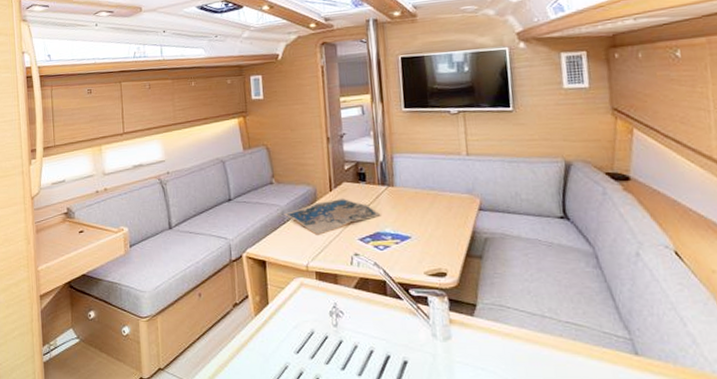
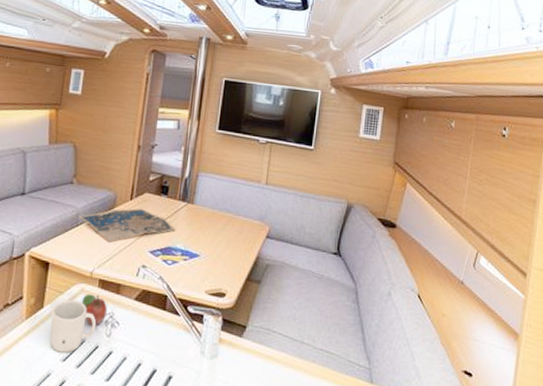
mug: none [276,293,322,345] -> present [49,299,97,353]
fruit: none [303,286,330,316] -> present [81,293,108,325]

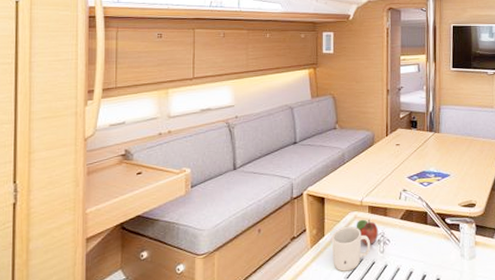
map: present [78,208,175,243] -> none [344,142,426,174]

